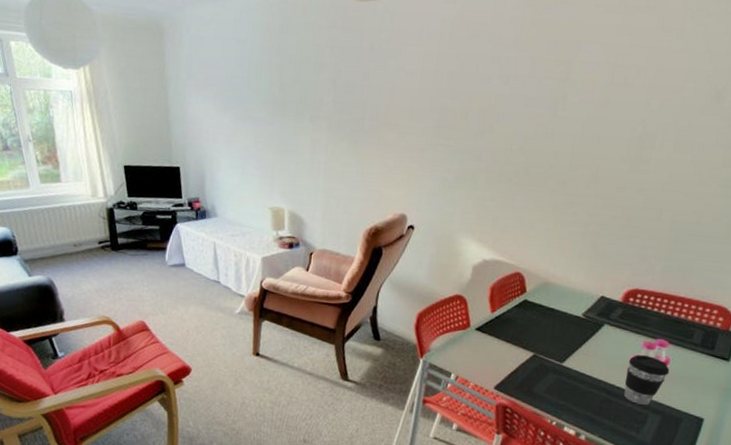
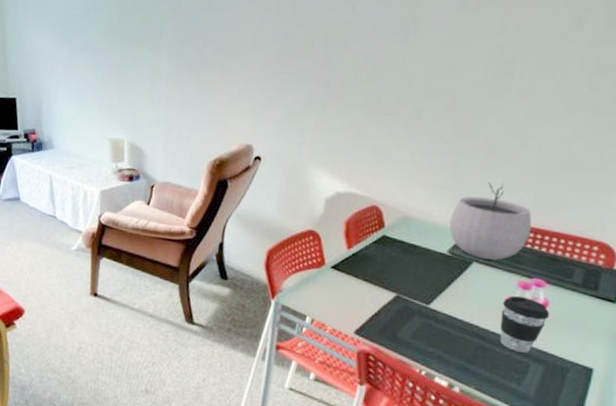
plant pot: none [585,251,661,322] -> present [449,182,532,260]

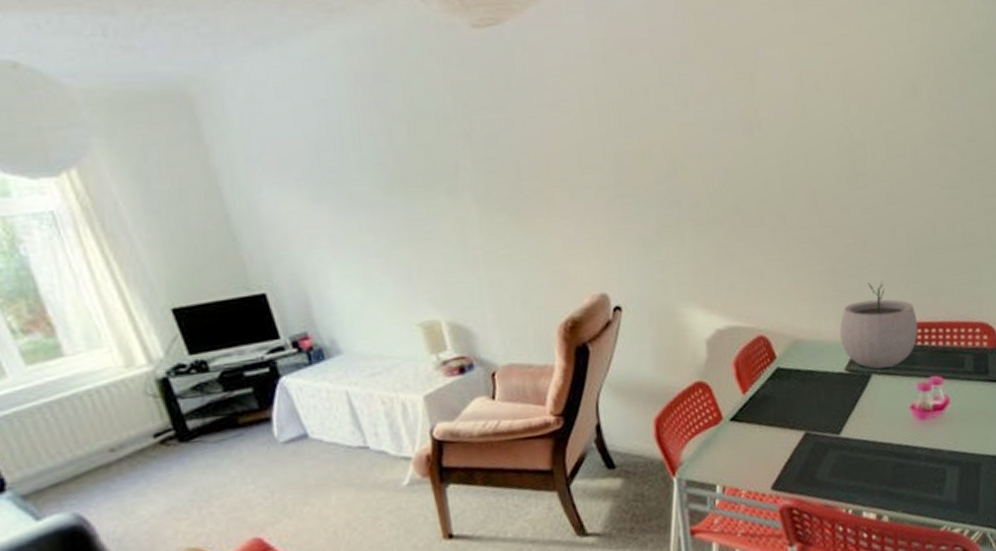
coffee cup: present [500,296,550,353] -> none [908,399,953,460]

